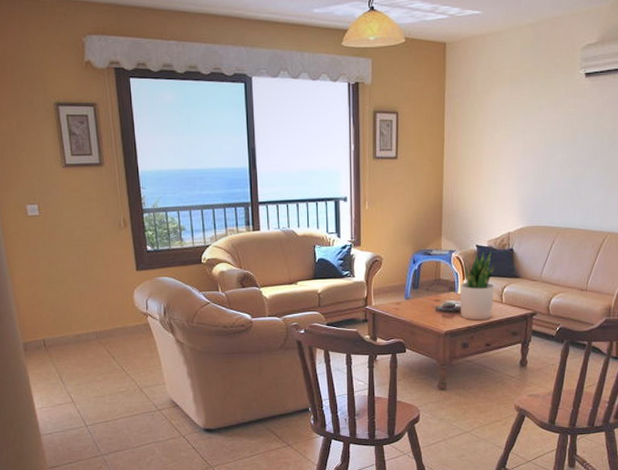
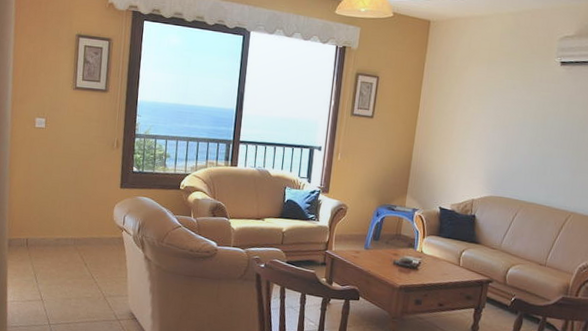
planter: present [460,251,495,321] -> none [416,213,456,280]

